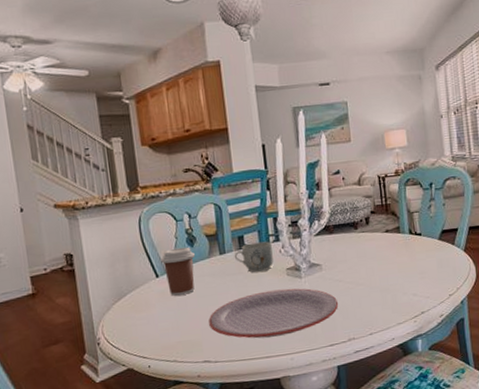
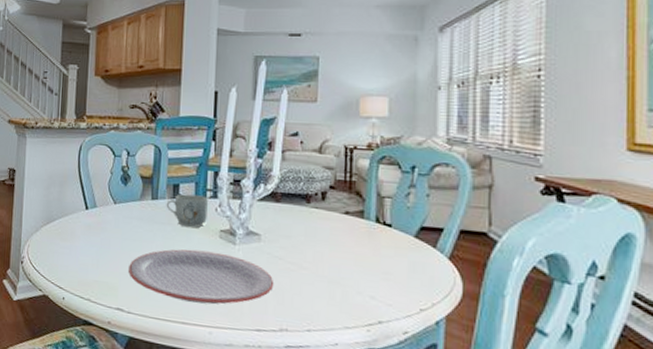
coffee cup: present [161,247,195,296] -> none [93,183,126,234]

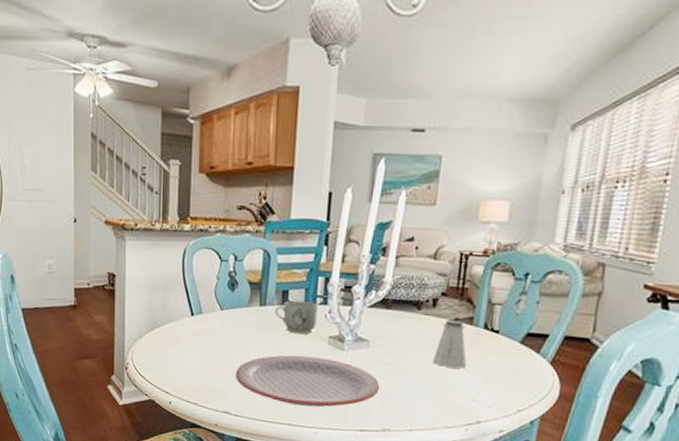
saltshaker: none [327,214,362,264] -> present [433,320,467,369]

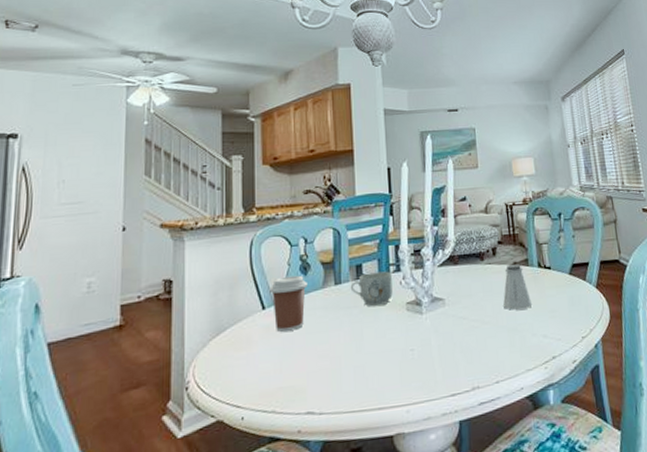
coffee cup: none [198,289,234,340] -> present [269,275,307,332]
plate: present [236,355,380,408] -> none [316,325,462,386]

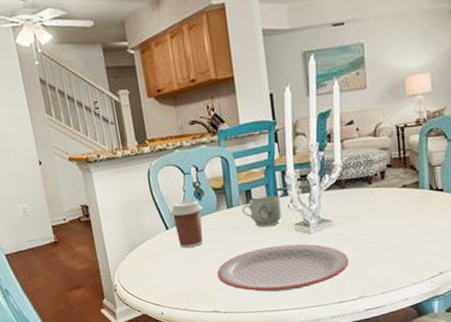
plate: none [316,325,462,386] -> present [217,243,350,292]
saltshaker: present [503,264,533,310] -> none [391,187,422,231]

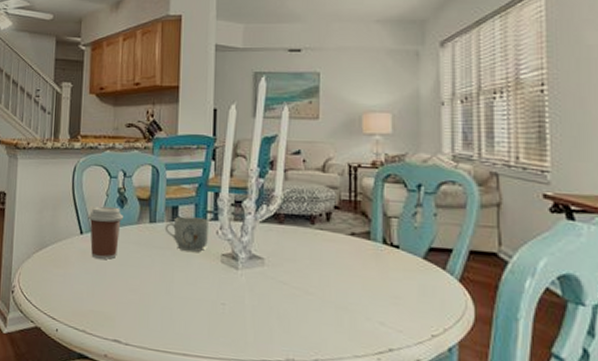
plate: present [217,243,350,292] -> none [126,275,279,334]

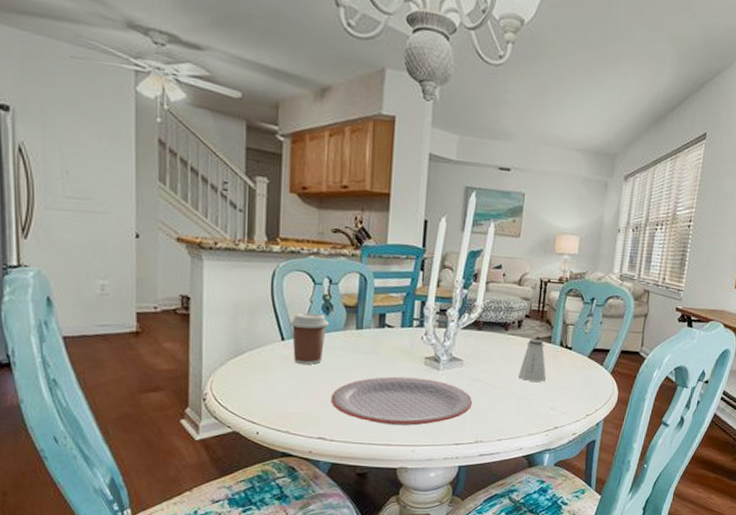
plate: none [126,275,279,334] -> present [331,376,473,426]
mug: present [164,216,208,253] -> none [371,323,414,356]
saltshaker: none [333,235,370,288] -> present [519,339,547,382]

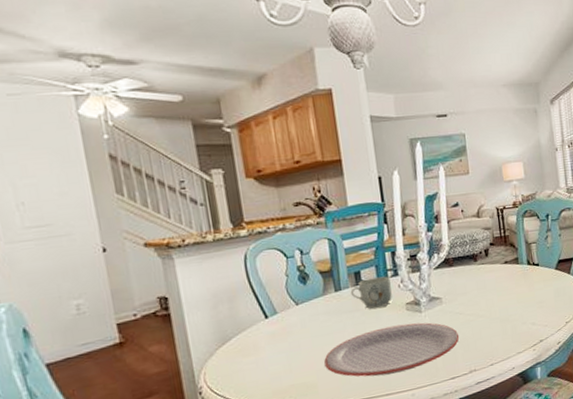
coffee cup: present [290,312,328,365] -> none [270,285,309,337]
mug: none [371,323,414,356] -> present [350,276,392,309]
saltshaker: present [519,339,547,382] -> none [496,263,522,304]

